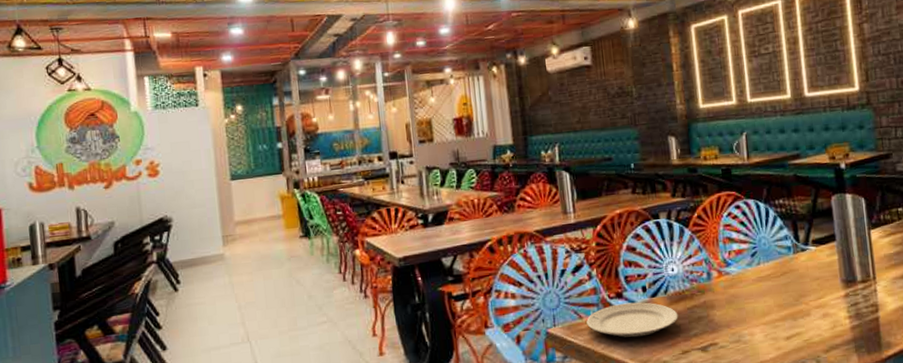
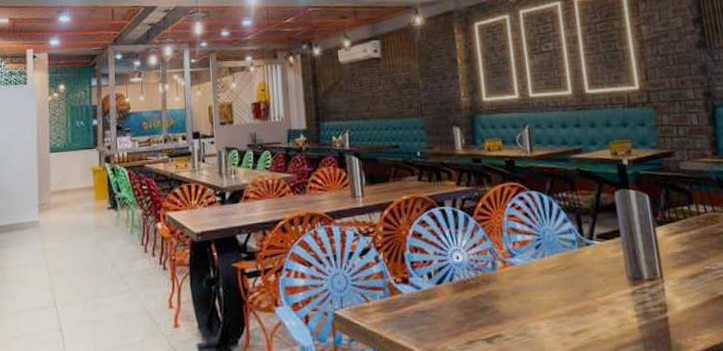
plate: present [586,302,678,338] -> none [373,288,464,324]

